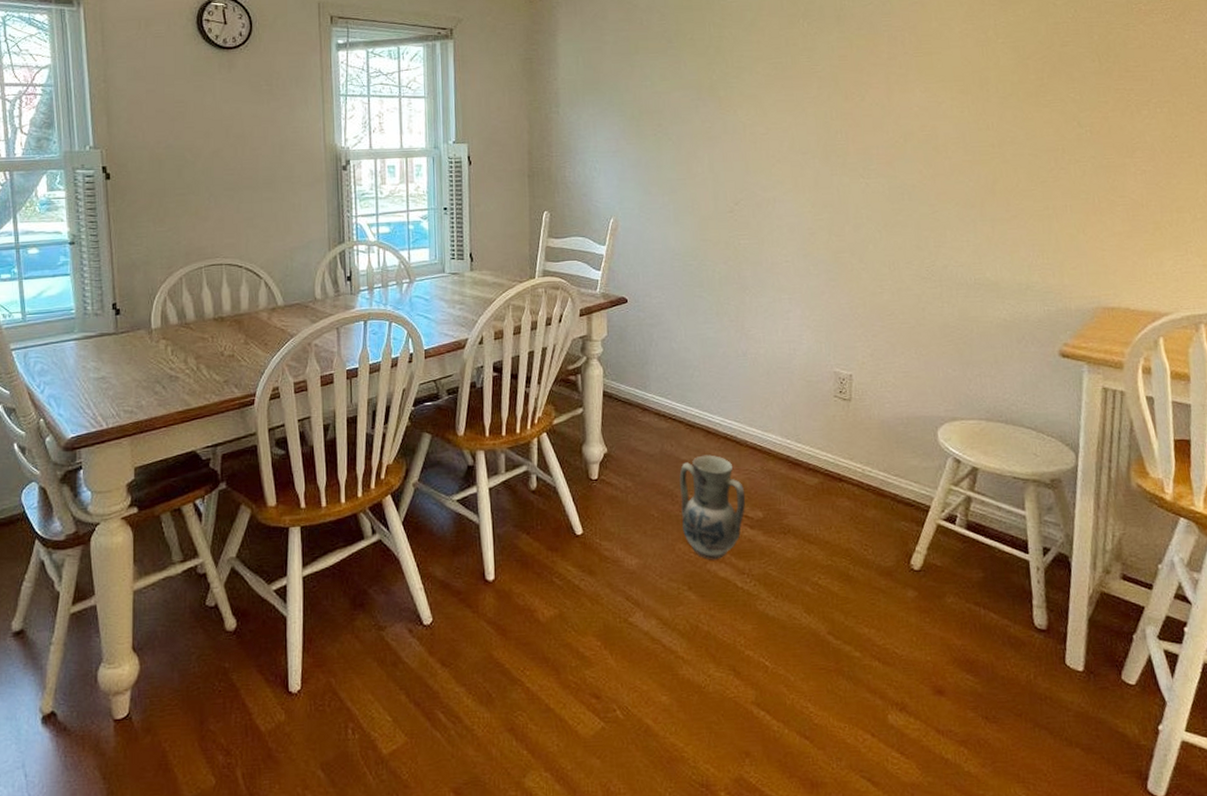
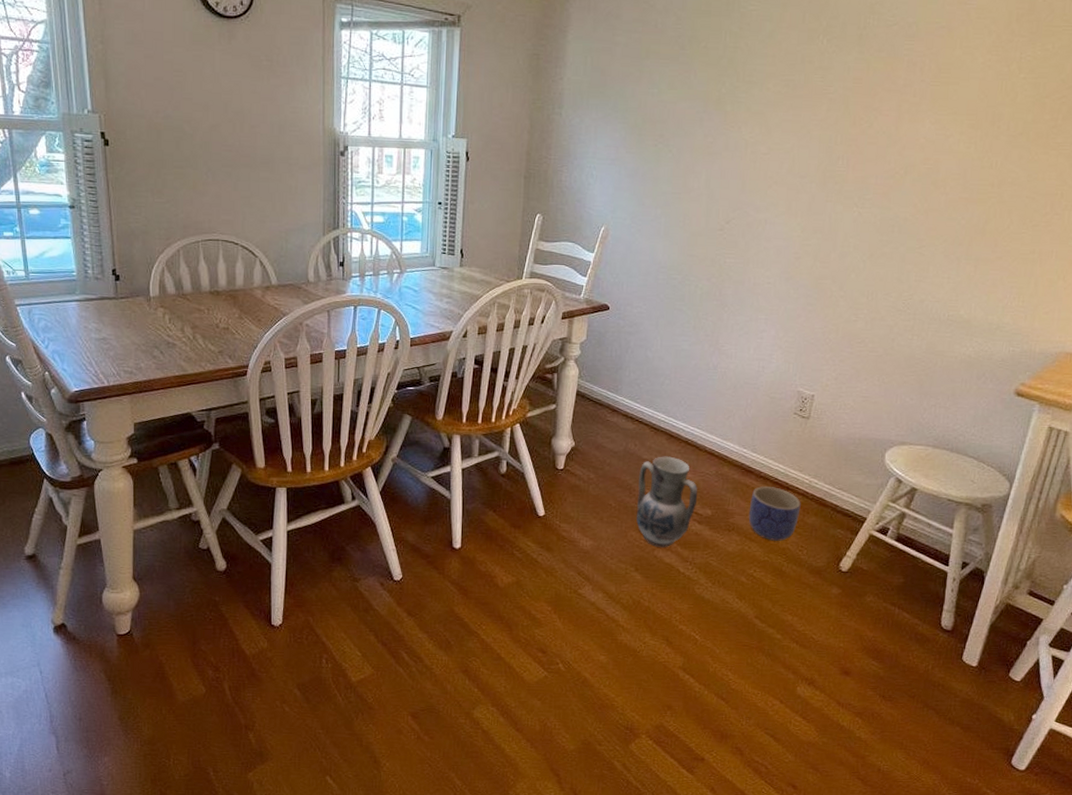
planter: none [802,479,858,541] -> present [748,486,801,541]

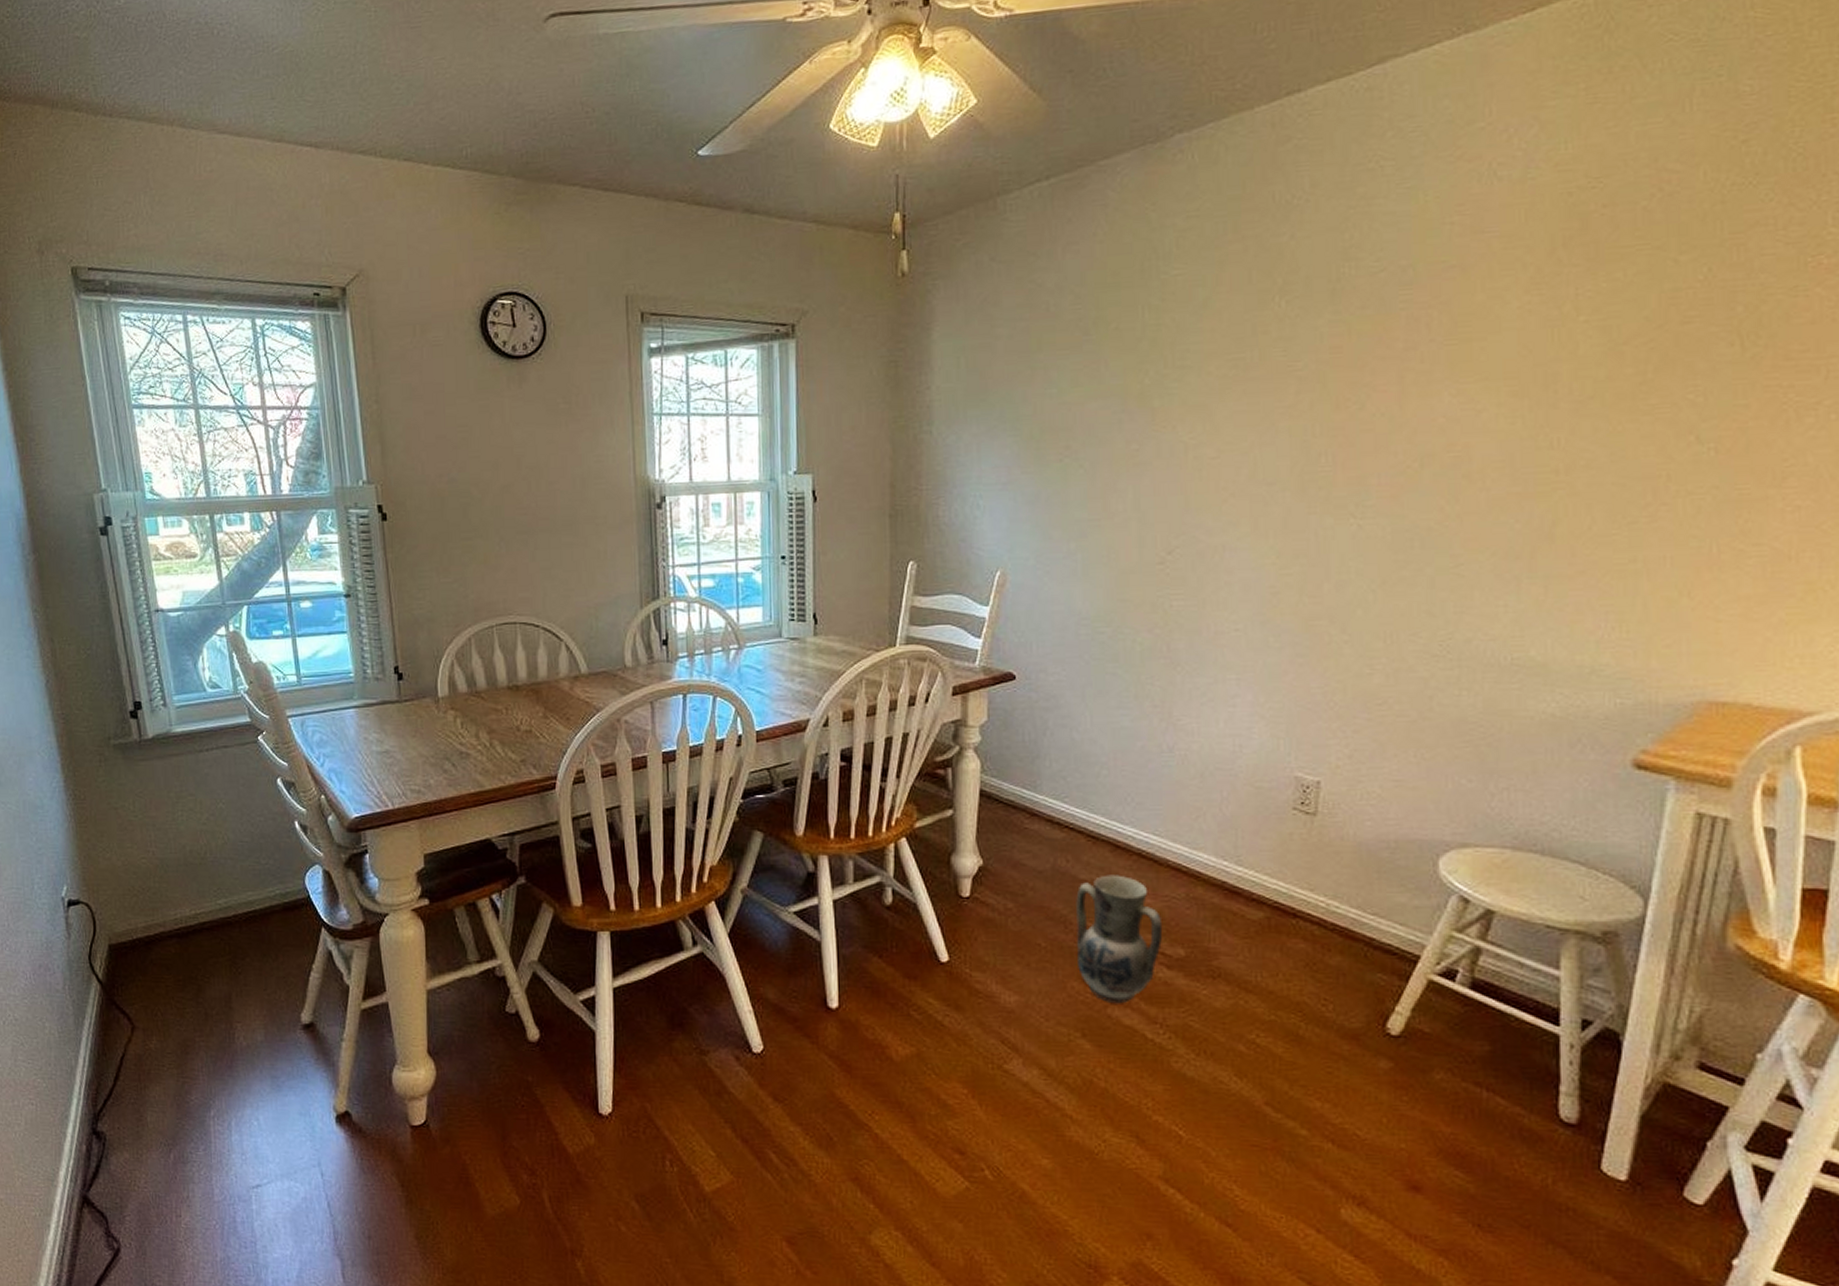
planter: present [748,486,801,541] -> none [1240,914,1317,992]

